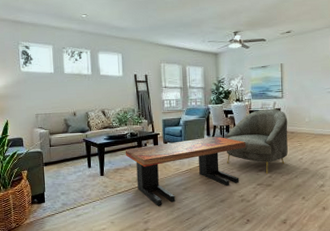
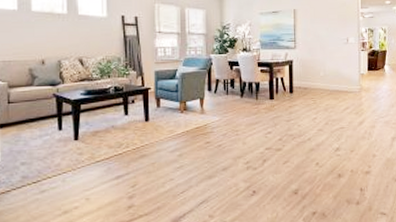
coffee table: present [125,136,246,206] -> none [107,92,253,177]
armchair: present [226,108,288,174] -> none [230,60,301,137]

